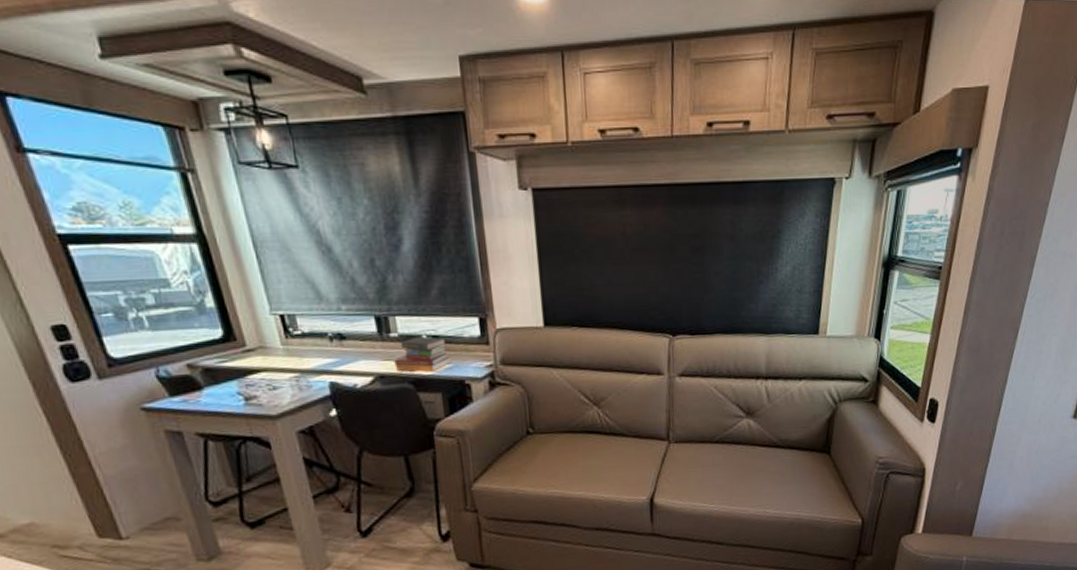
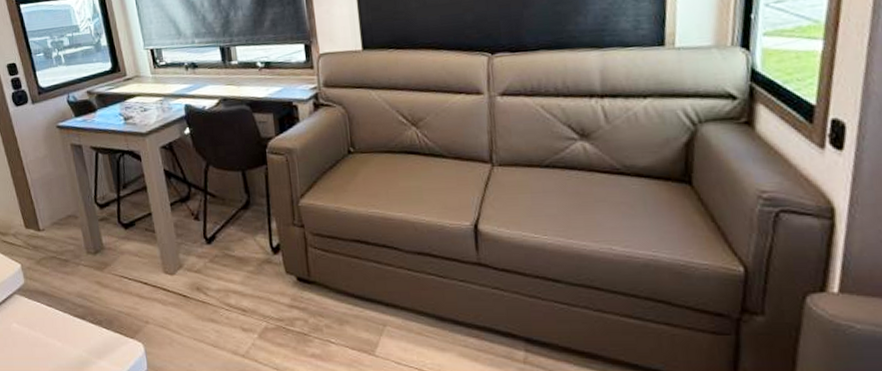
books: present [394,336,452,372] -> none [234,63,282,95]

